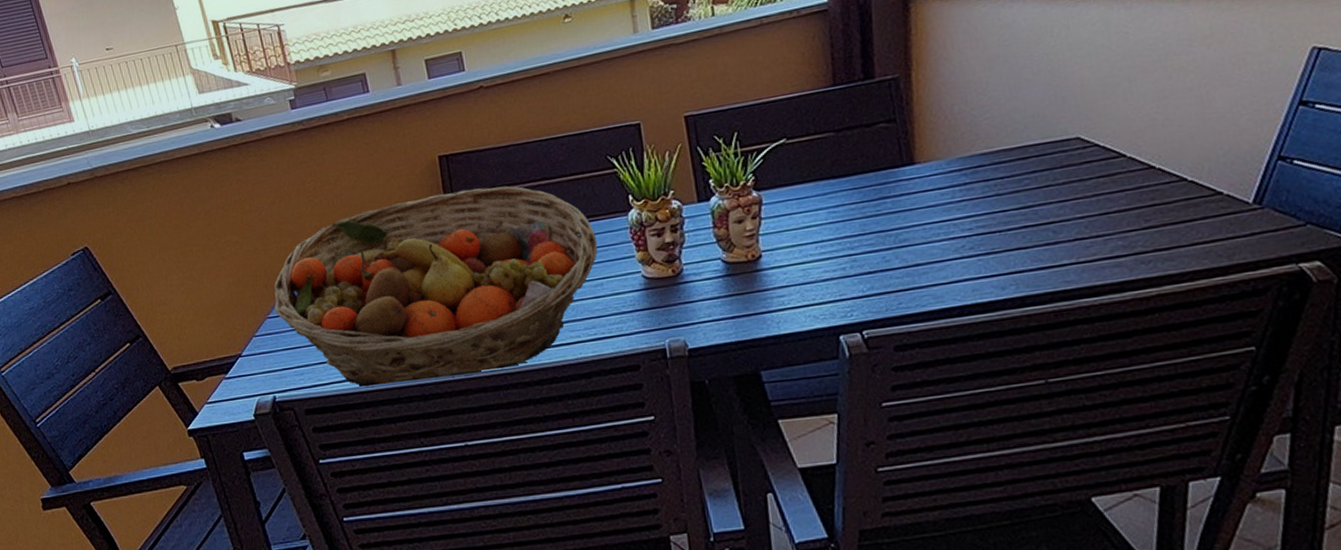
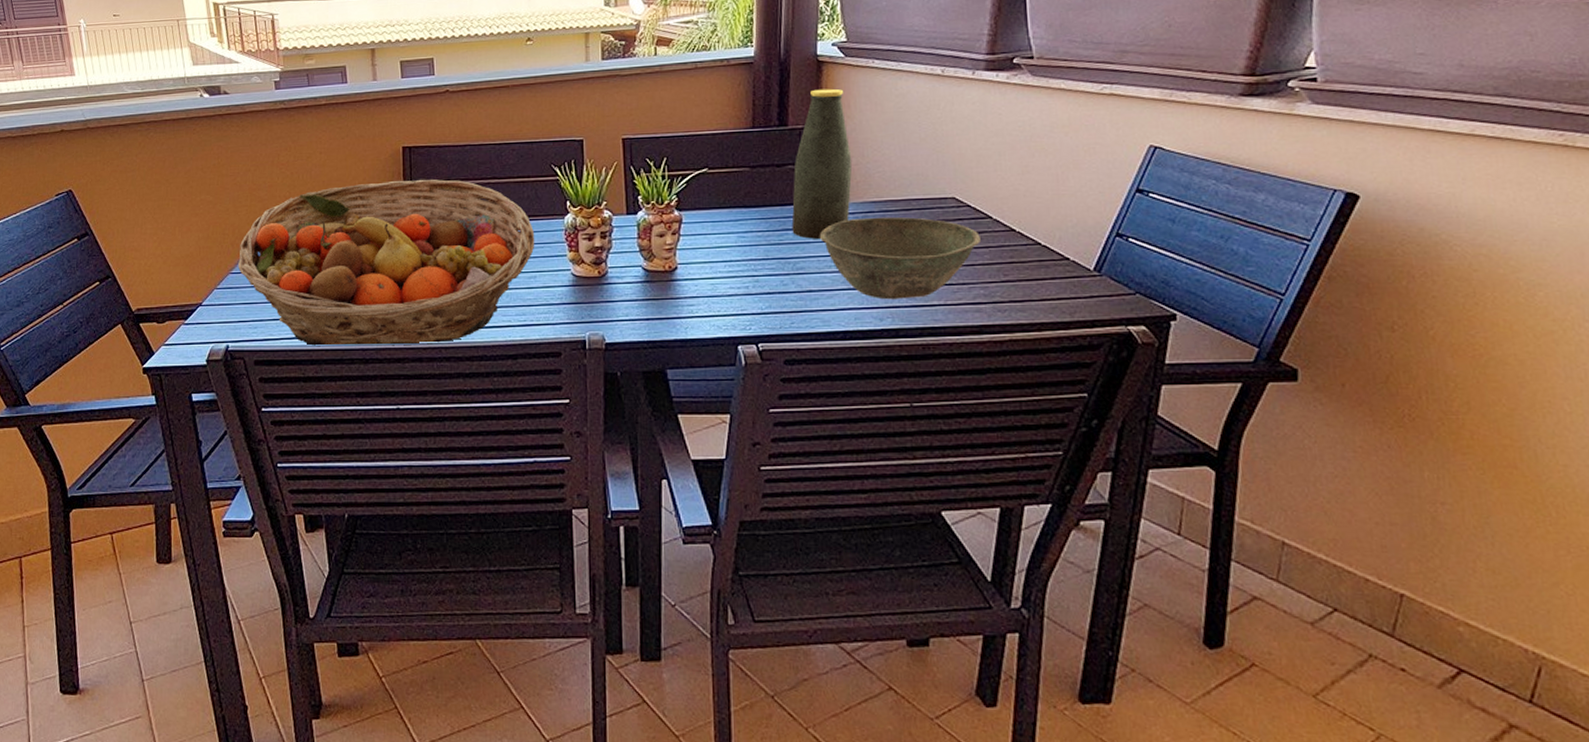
bottle: none [886,27,957,206] -> present [791,88,852,239]
bowl: none [922,165,1114,265] -> present [819,216,980,300]

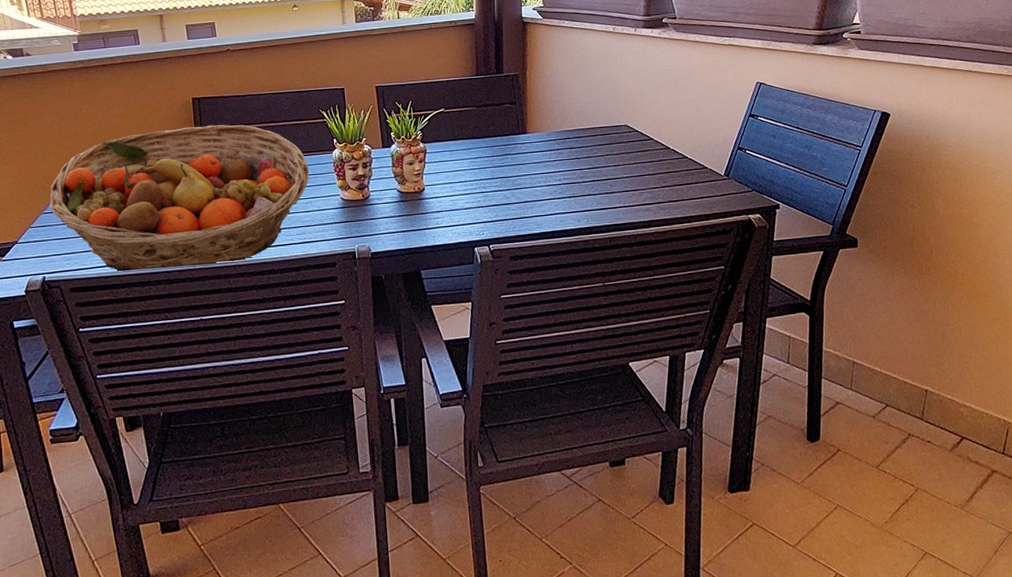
bottle: present [791,88,852,239] -> none [509,43,553,161]
bowl: present [819,216,980,300] -> none [530,141,646,205]

